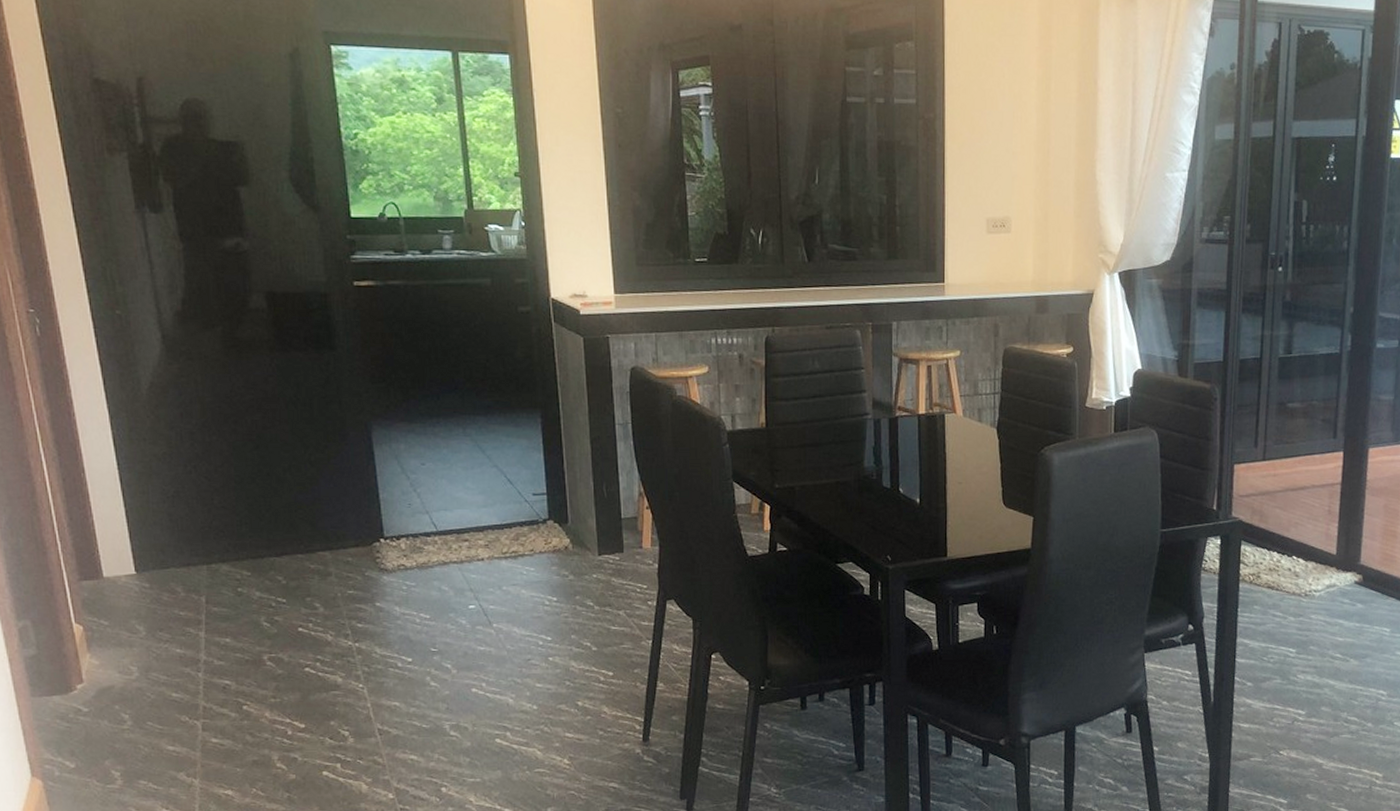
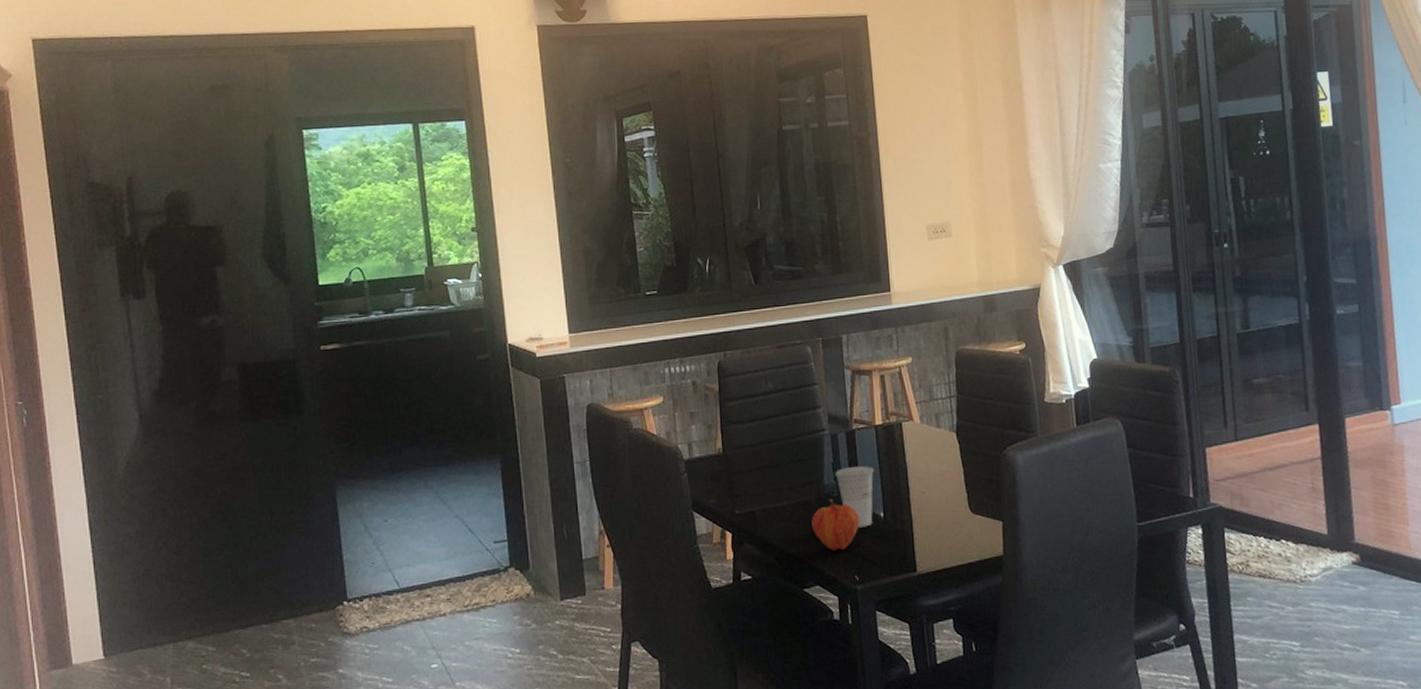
fruit: none [849,481,896,532] -> present [811,499,860,552]
cup: none [876,453,914,511] -> present [835,466,874,528]

